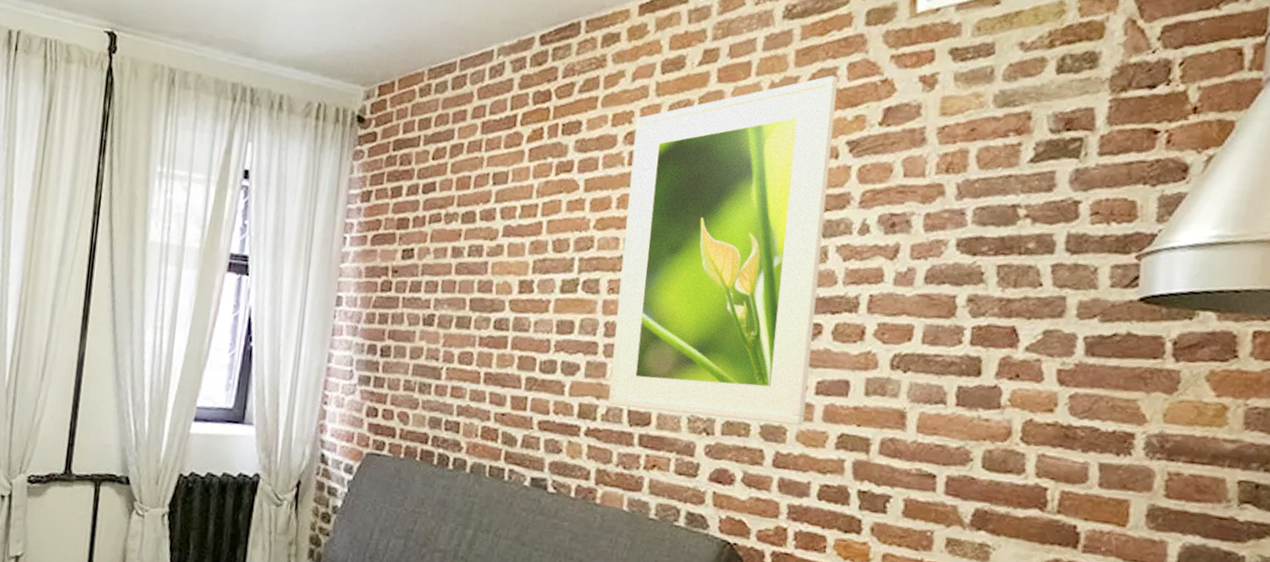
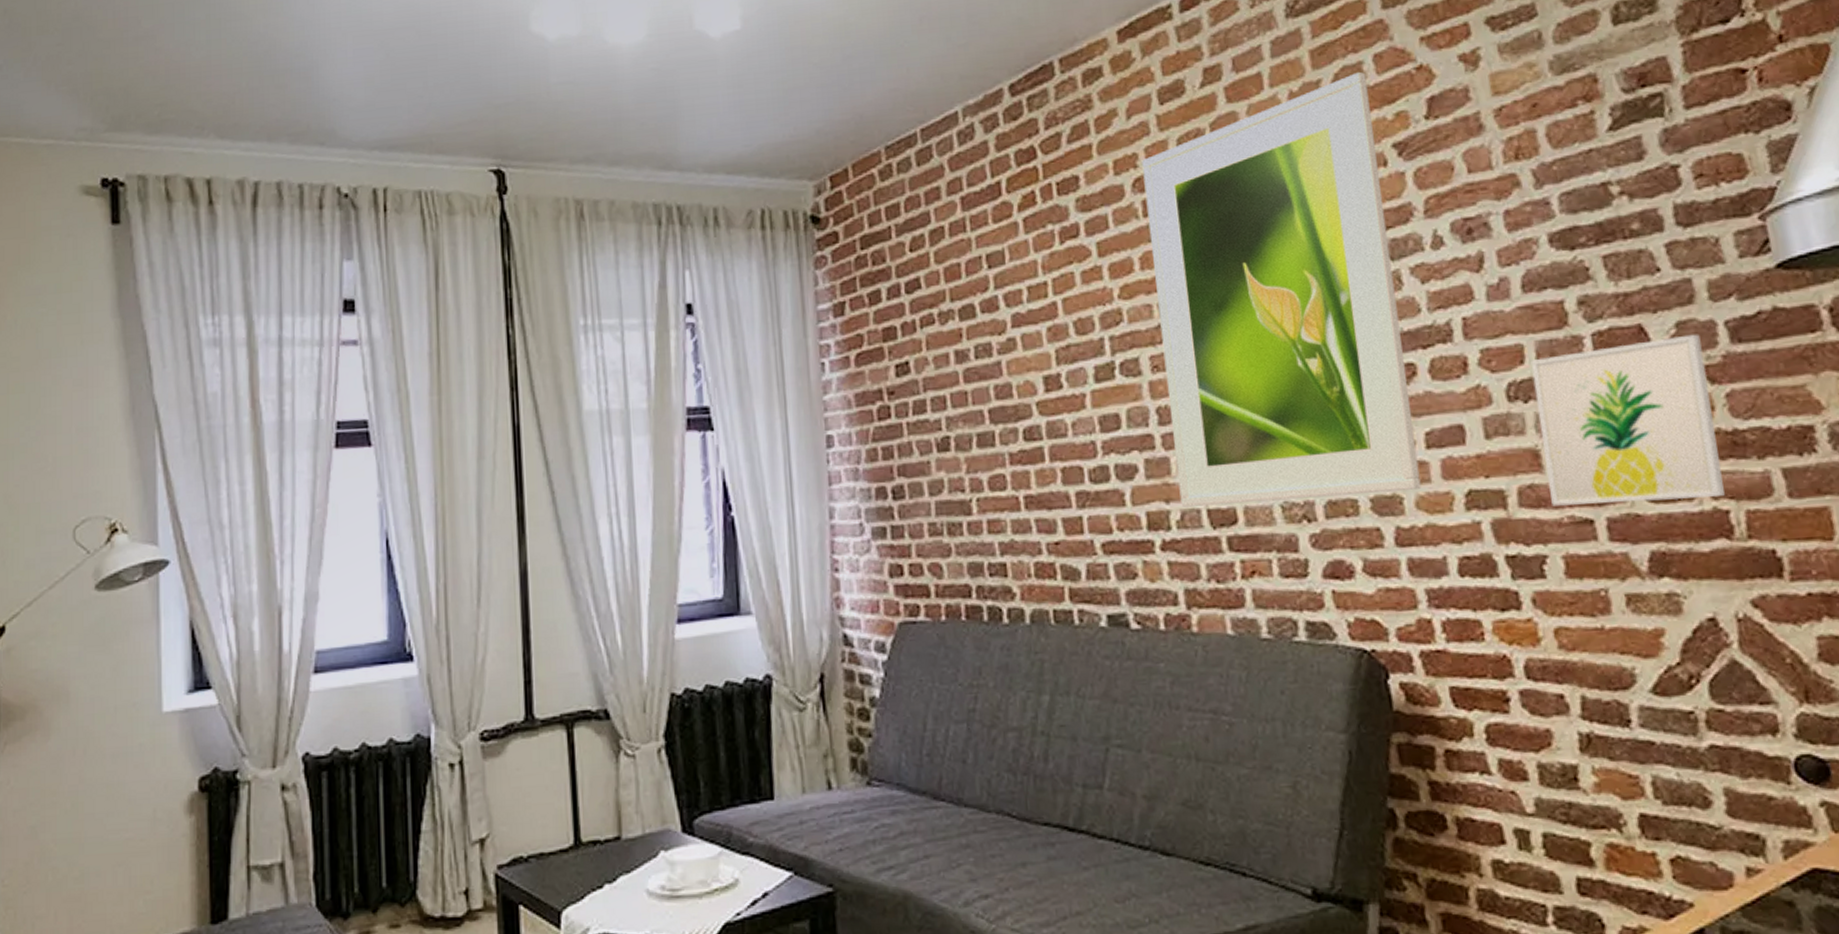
wall art: none [905,339,1061,476] -> present [1530,334,1725,506]

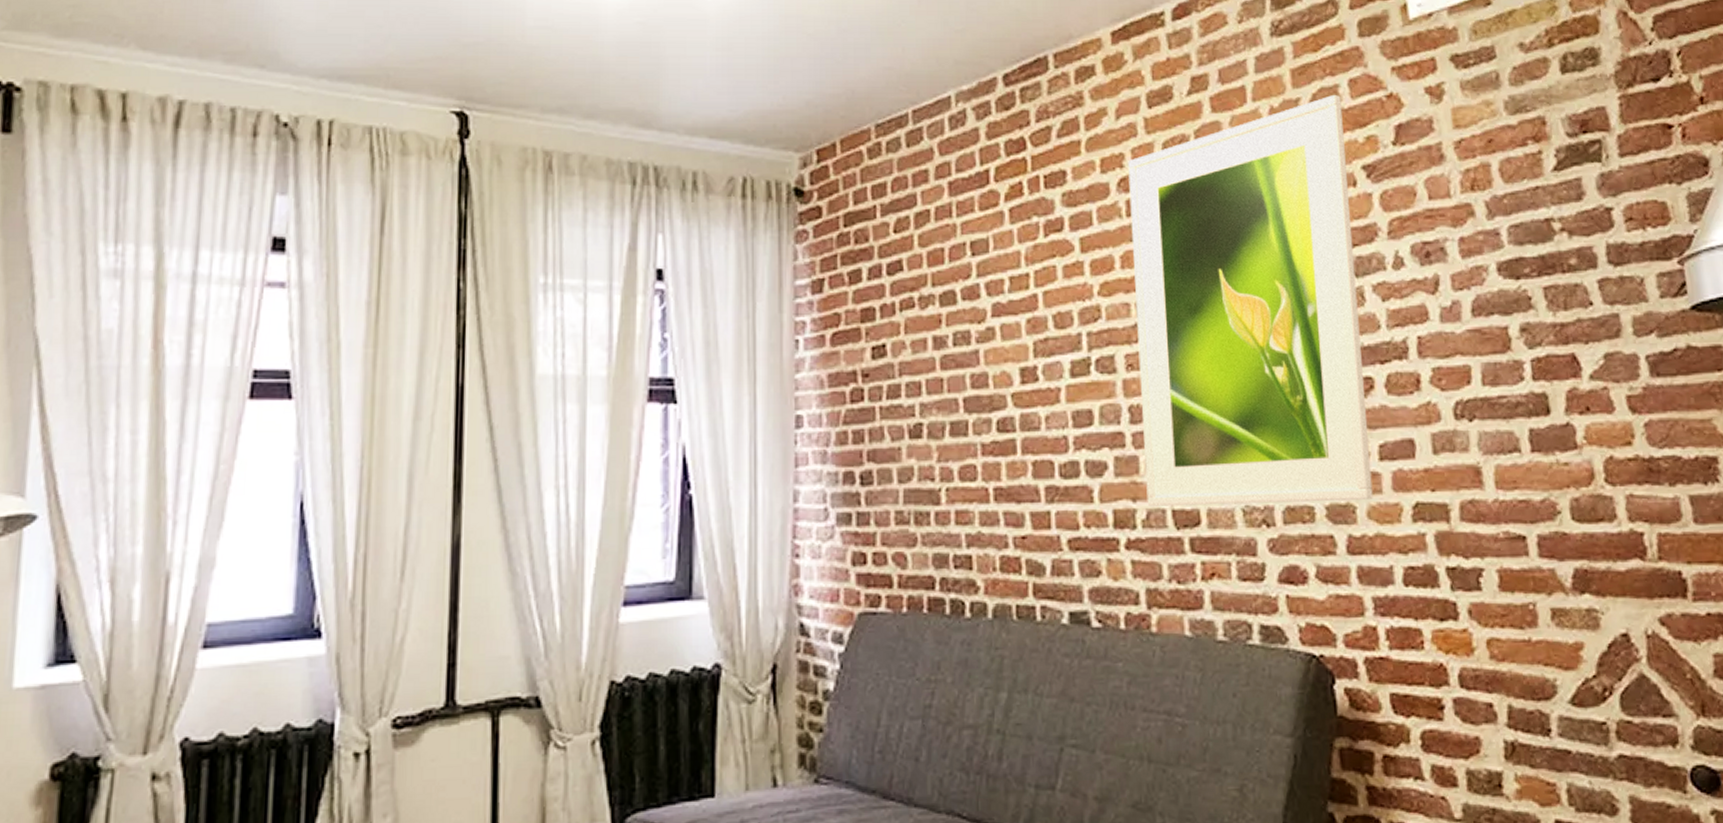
wall art: present [1530,334,1725,506] -> none [1476,366,1640,522]

